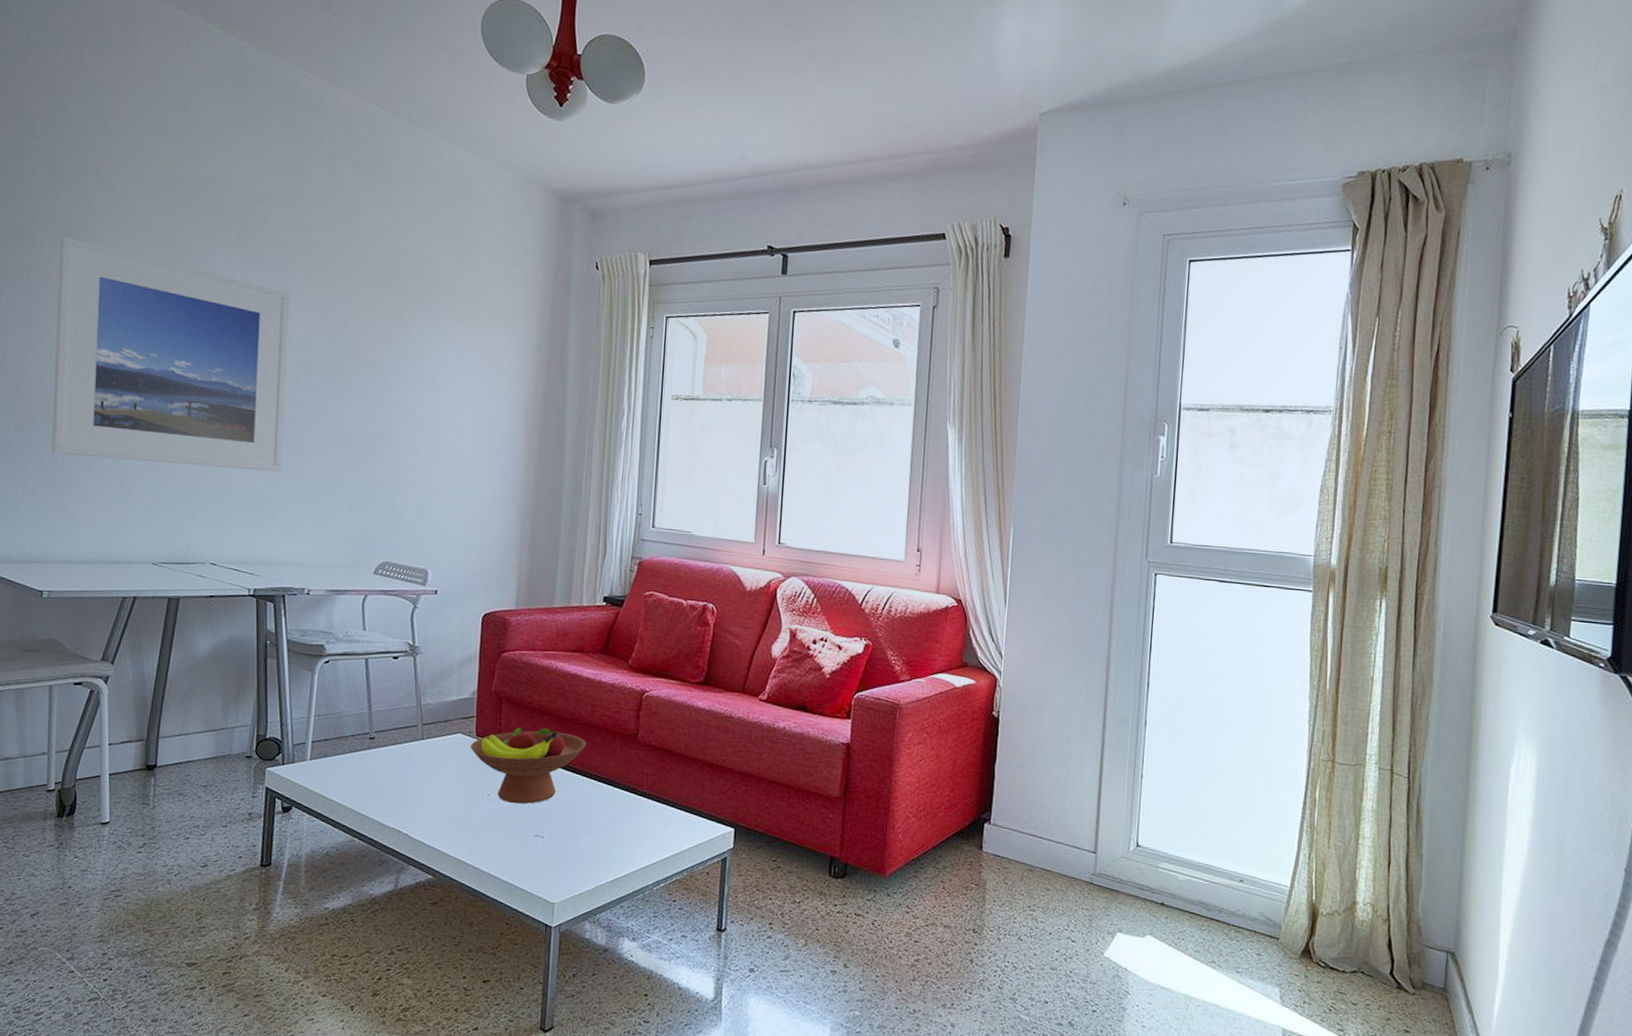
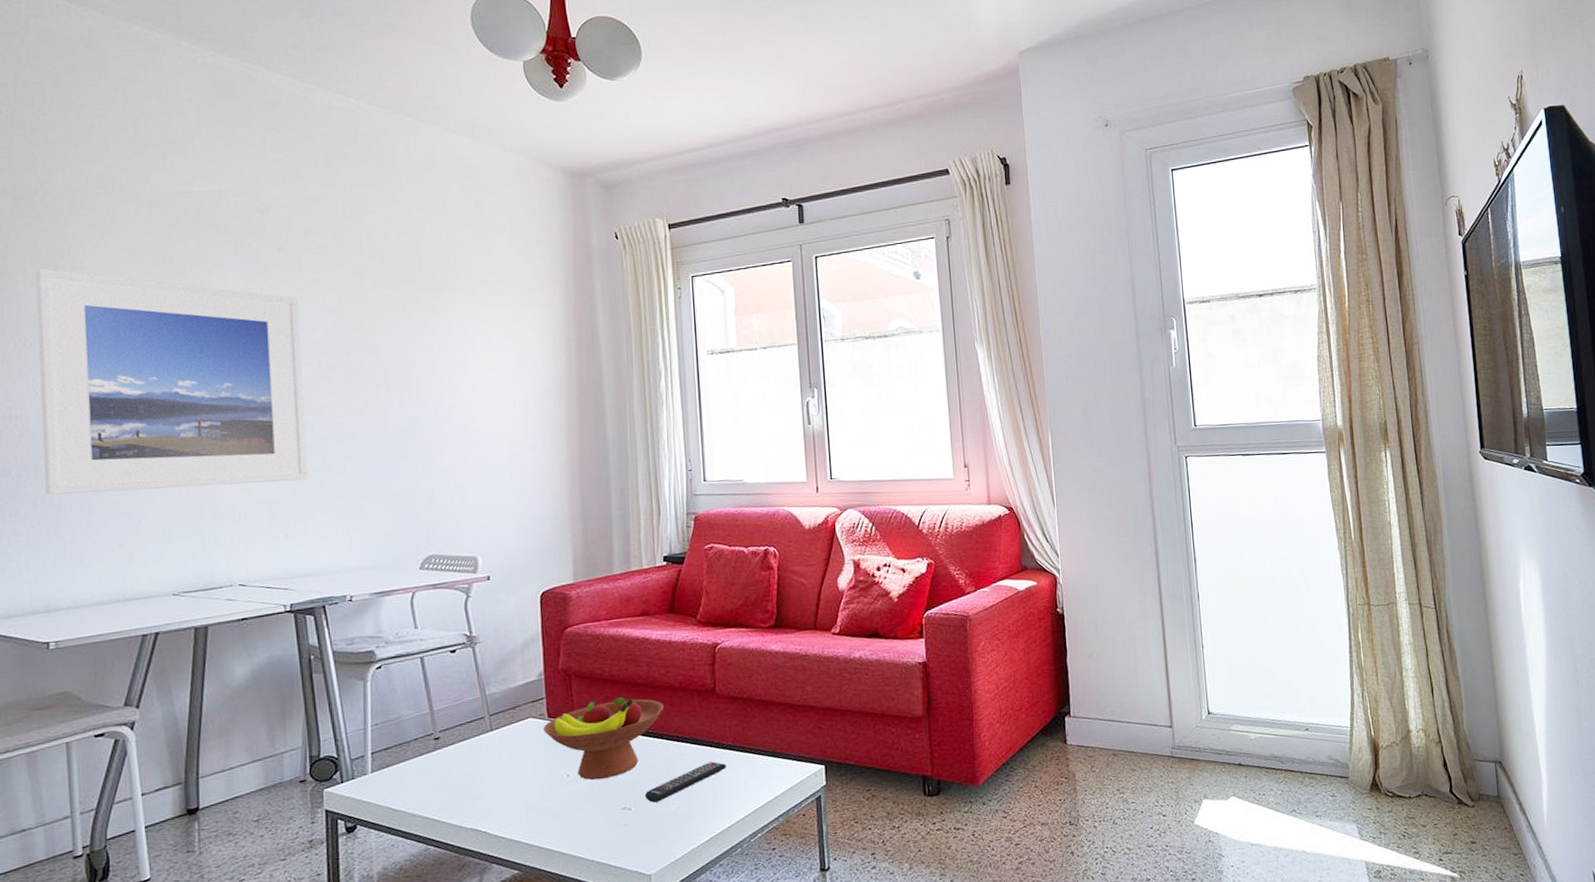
remote control: none [558,805,639,835] -> present [645,761,726,803]

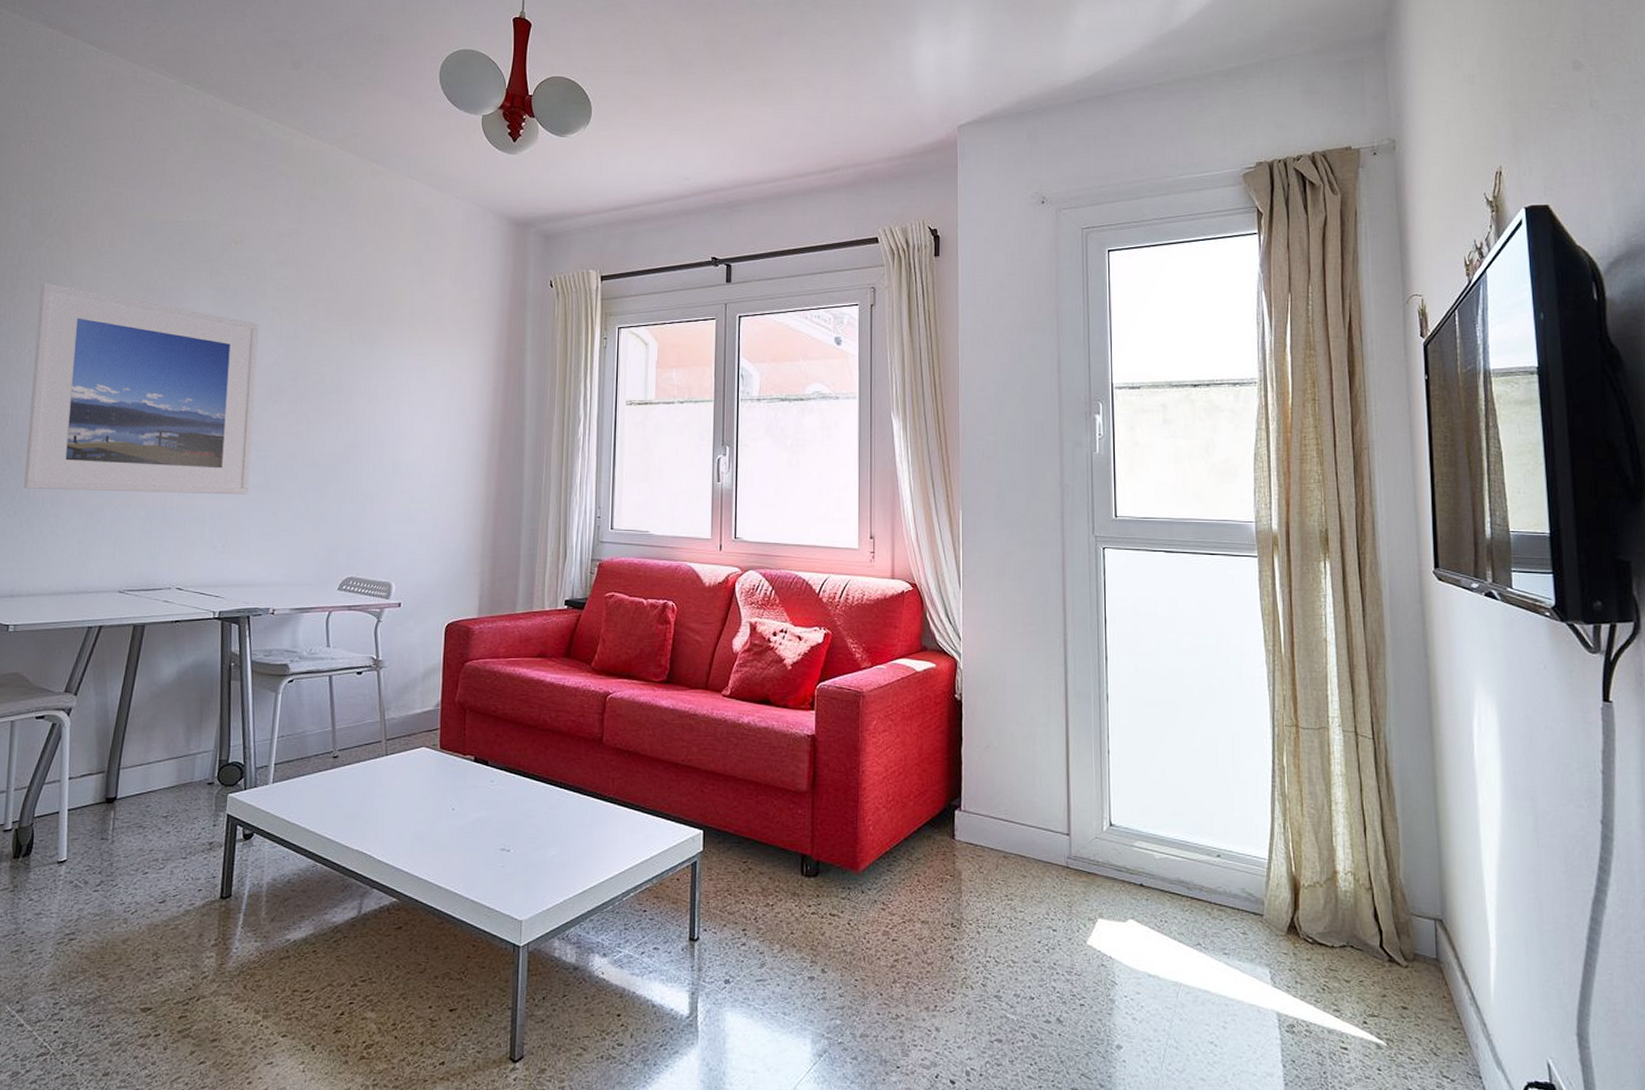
fruit bowl: present [543,697,664,780] -> none [434,736,551,817]
remote control: present [645,761,726,803] -> none [525,812,606,847]

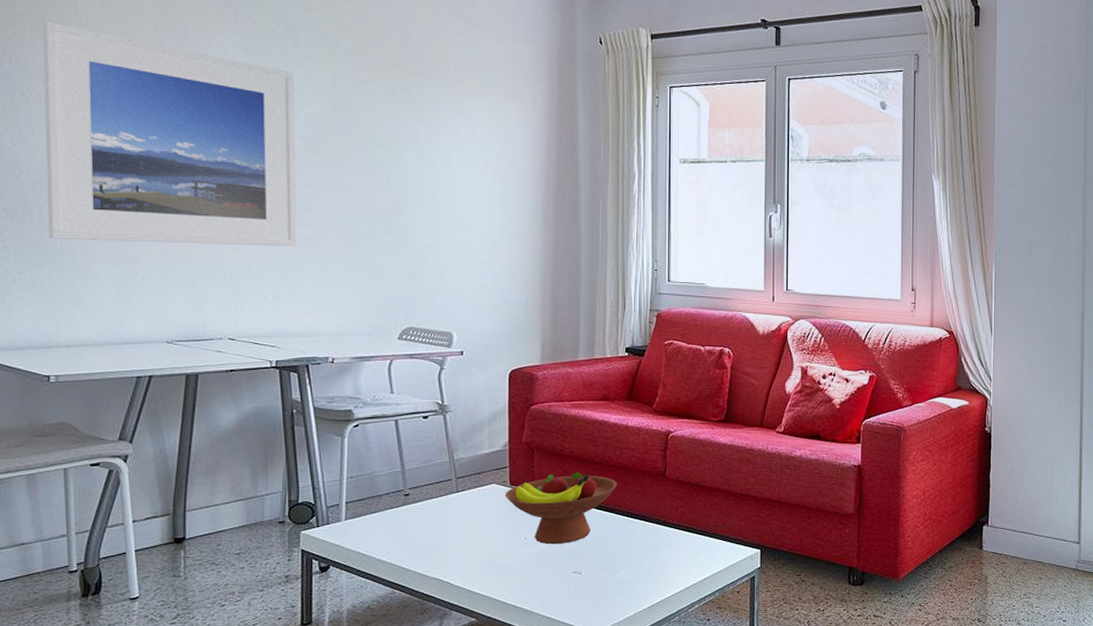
fruit bowl: none [434,736,551,817] -> present [505,473,617,545]

